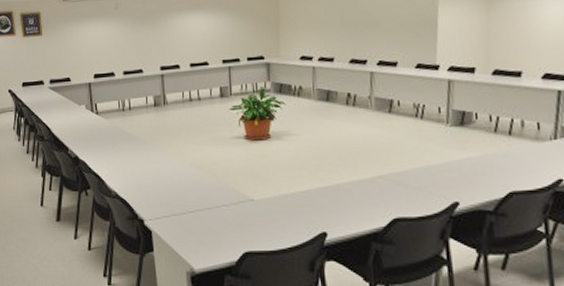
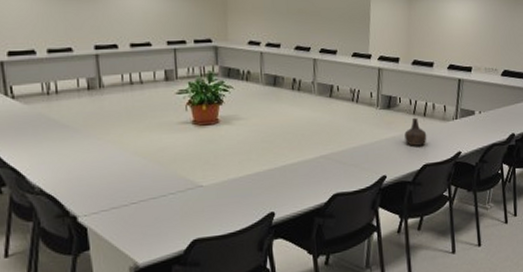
bottle: none [483,136,514,170] -> present [404,117,427,146]

